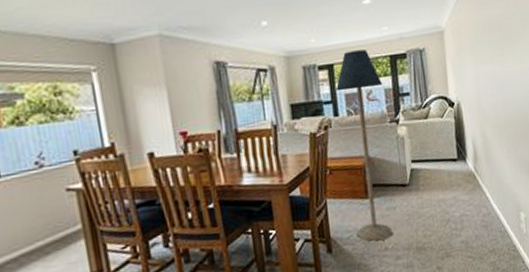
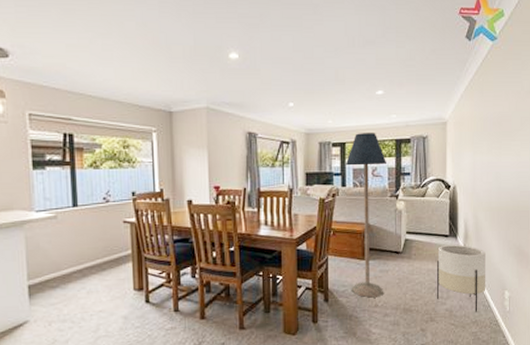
planter: none [447,168,501,240] -> present [436,245,486,312]

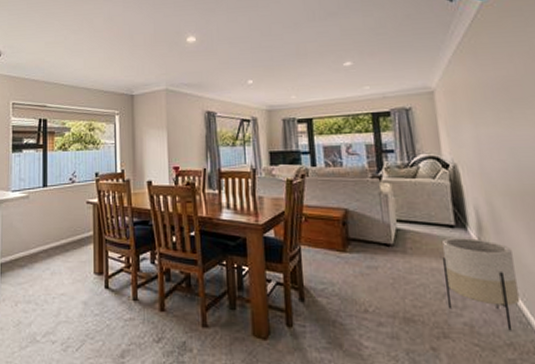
floor lamp: present [346,133,387,298] -> none [314,107,375,300]

